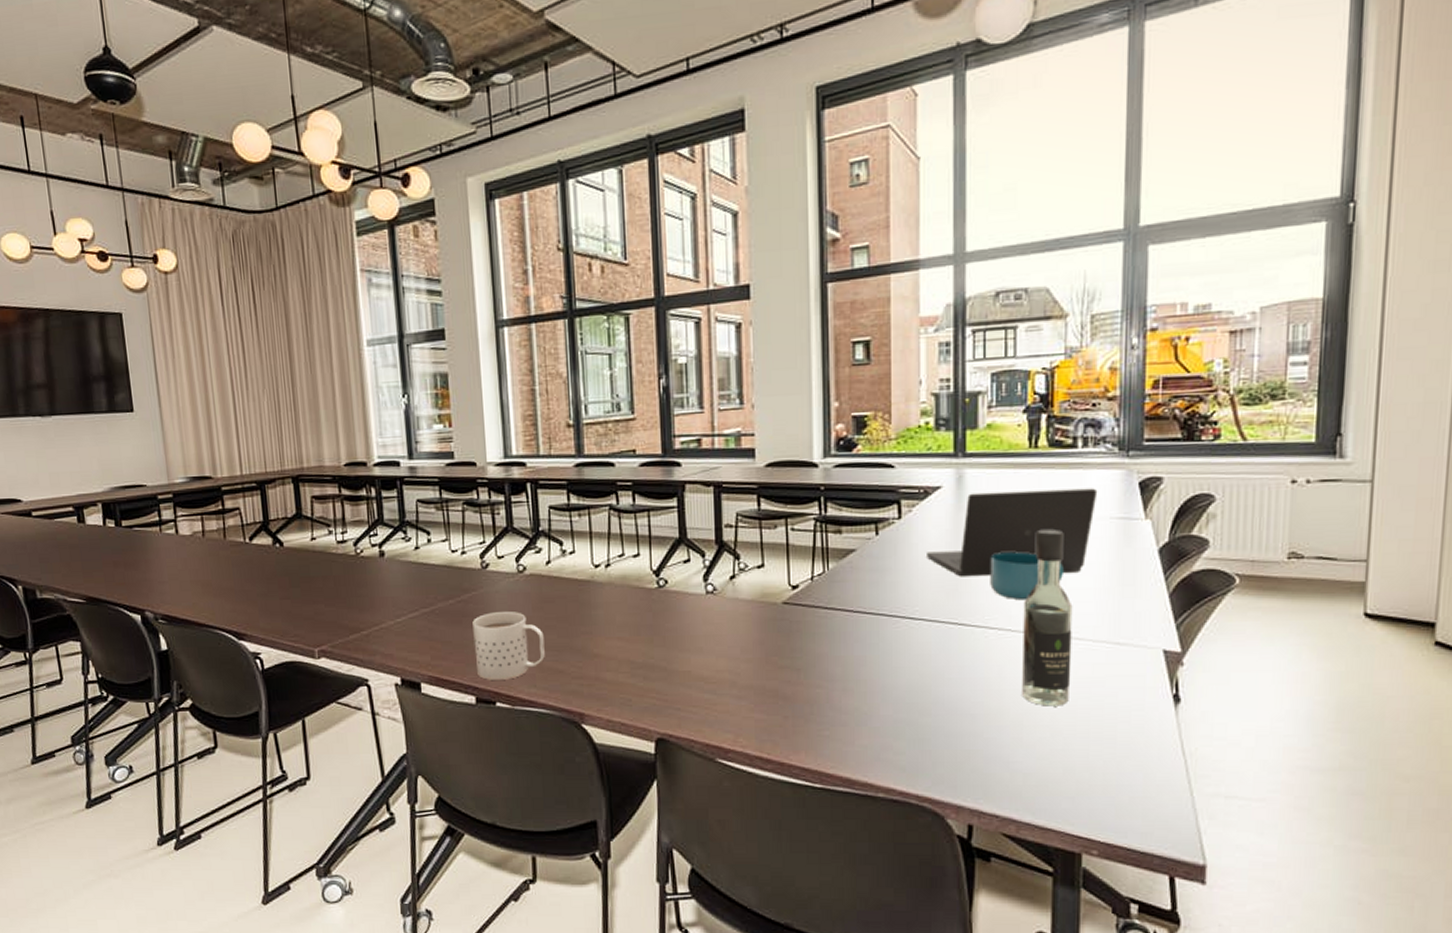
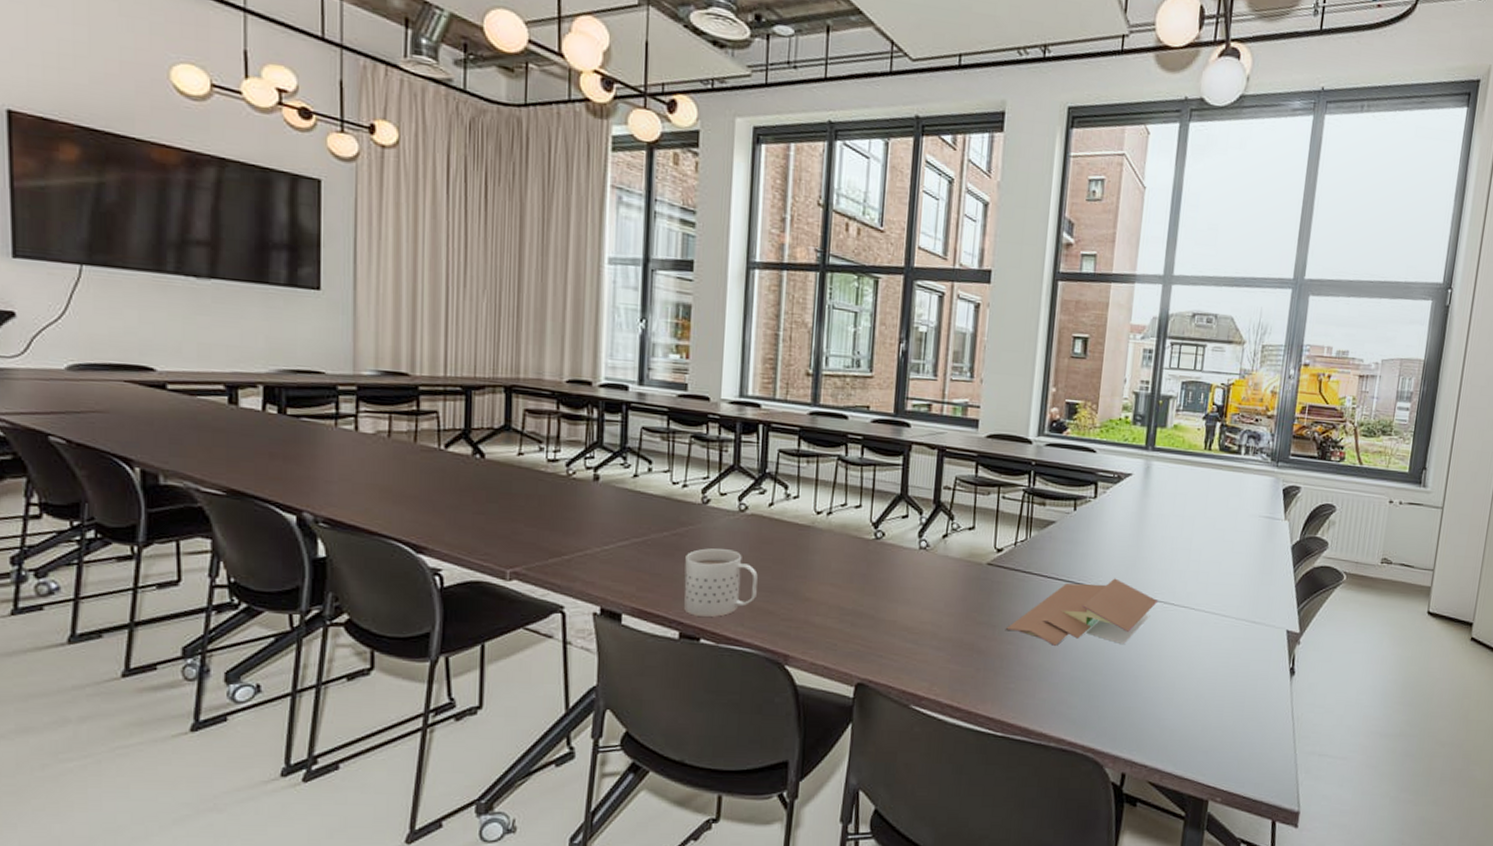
papers: none [811,606,991,687] -> present [1005,578,1159,646]
laptop: present [927,488,1098,576] -> none [1114,482,1252,559]
cup: present [990,552,1063,601] -> none [1161,536,1220,580]
bottle: present [1020,530,1073,706] -> none [1176,521,1224,673]

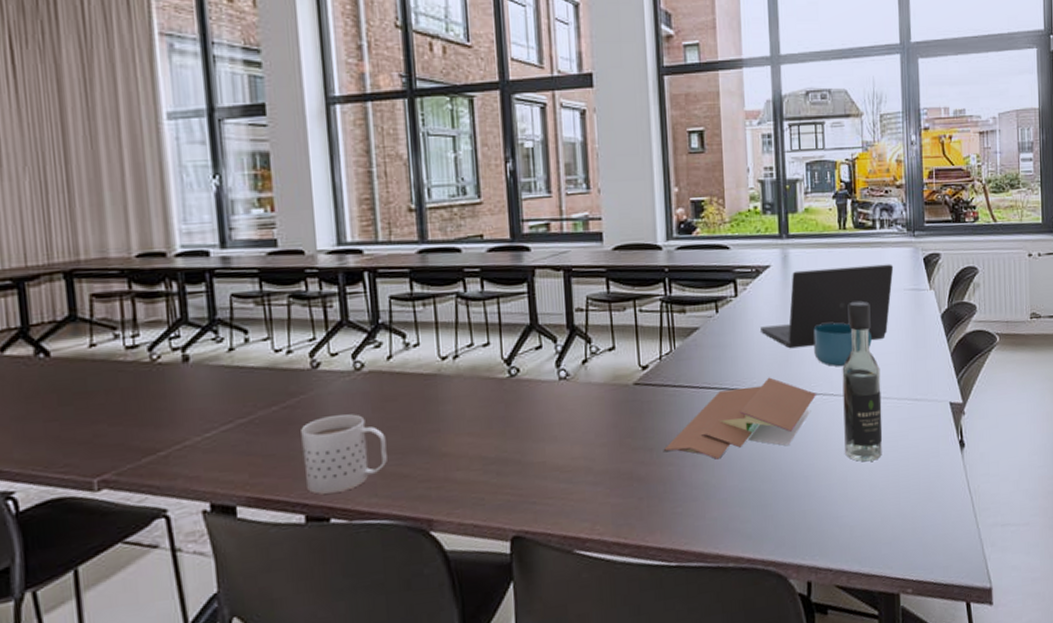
laptop: none [1114,482,1252,559] -> present [761,264,894,348]
cup: none [1161,536,1220,580] -> present [813,322,872,367]
bottle: none [1176,521,1224,673] -> present [842,301,883,462]

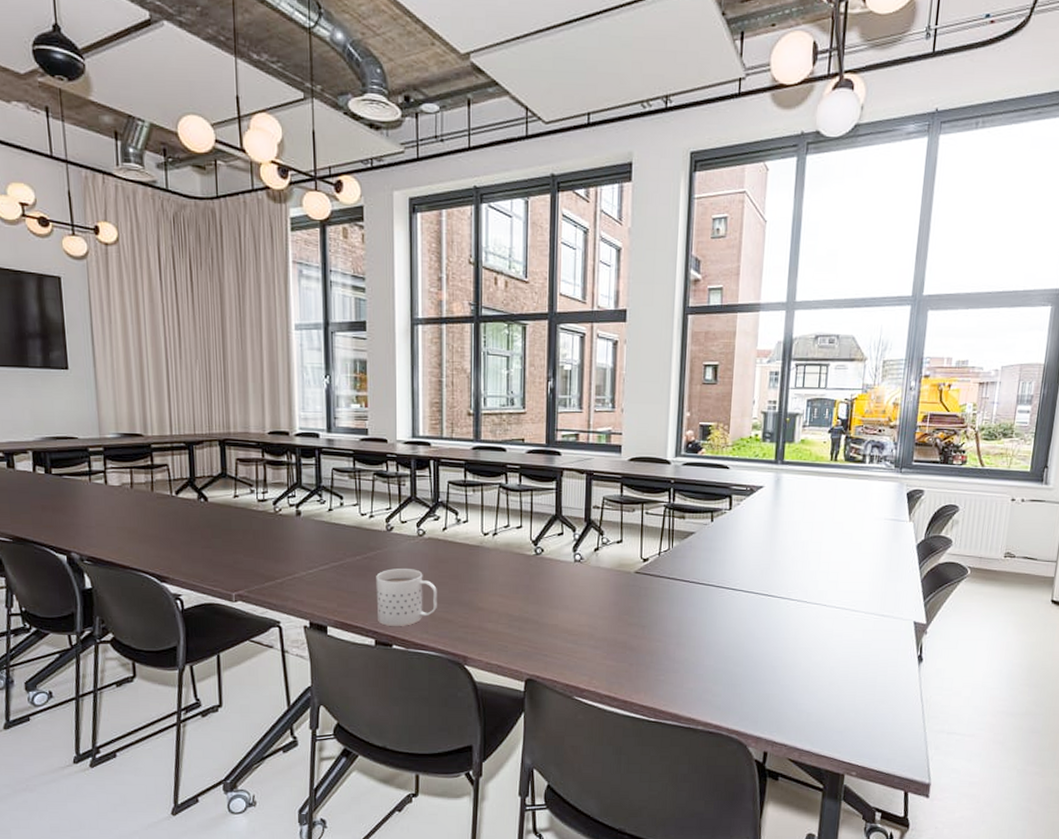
papers: present [663,377,817,459] -> none [653,580,792,642]
laptop: present [761,264,894,348] -> none [748,493,878,559]
cup: present [813,322,872,367] -> none [794,541,848,579]
bottle: present [842,301,883,462] -> none [810,525,853,662]

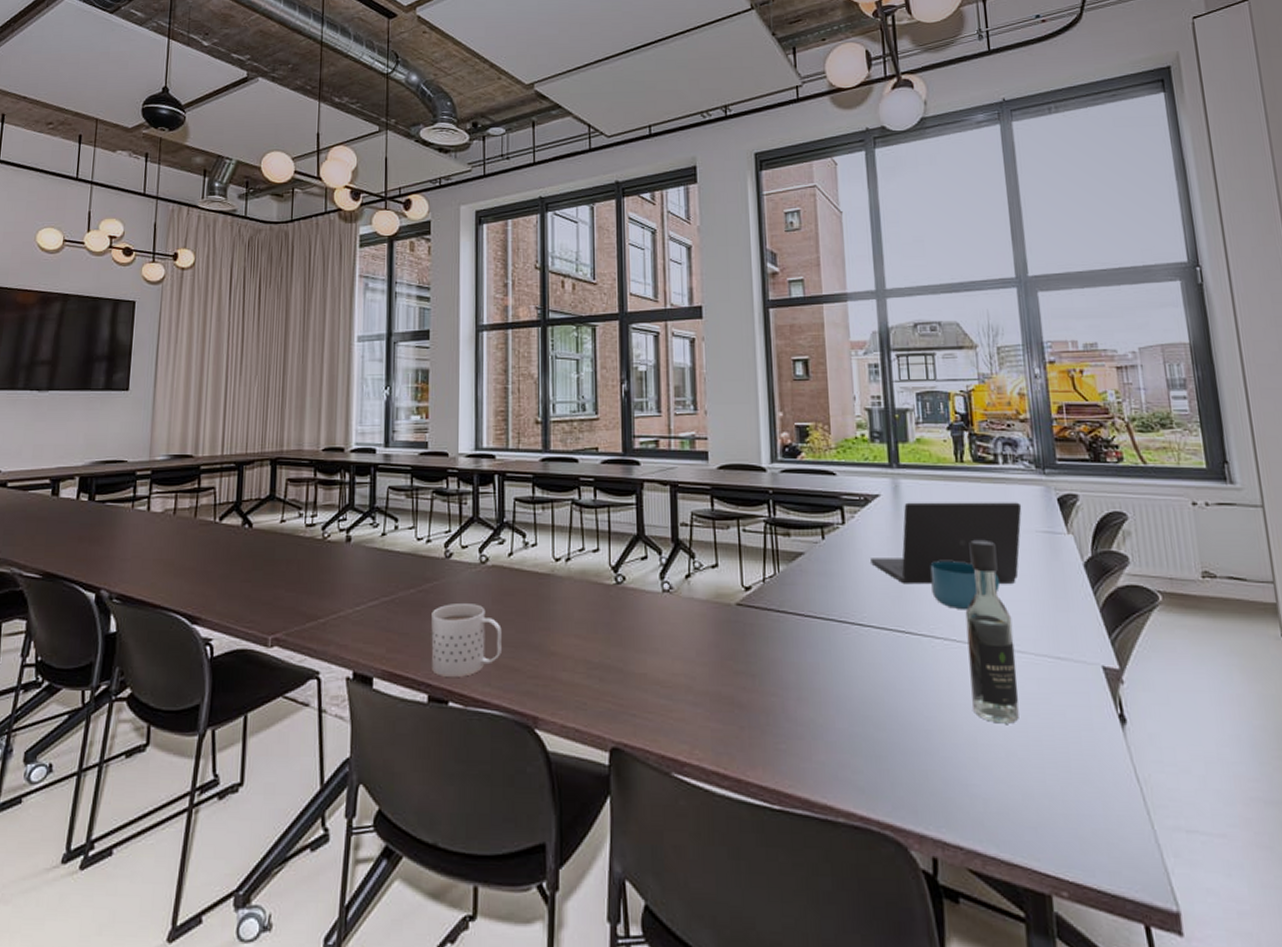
laptop: none [748,493,878,559] -> present [871,502,1022,583]
cup: none [794,541,848,579] -> present [930,561,999,610]
bottle: none [810,525,853,662] -> present [965,541,1019,724]

